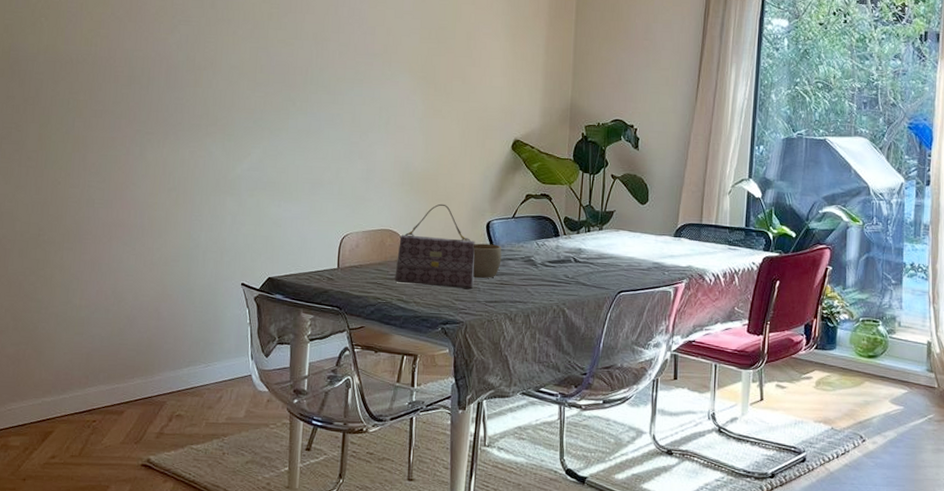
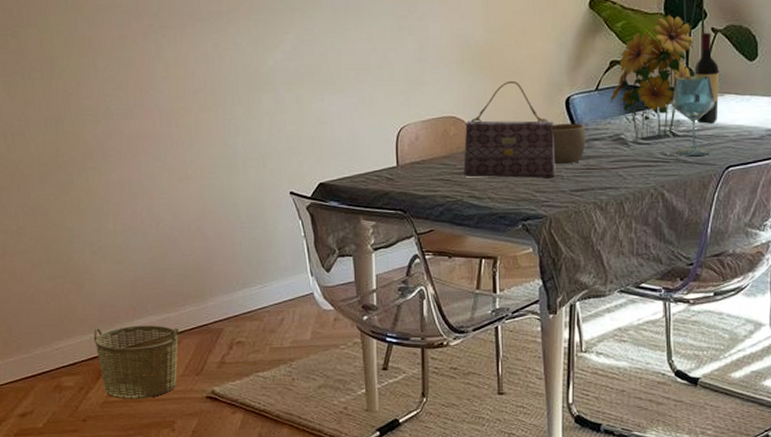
basket: none [45,392,126,463] -> present [94,325,180,399]
flower bouquet: none [524,160,597,263] -> present [610,14,694,139]
wine glass: none [576,212,611,280] -> present [672,75,715,156]
wine bottle: none [594,177,616,254] -> present [694,32,719,124]

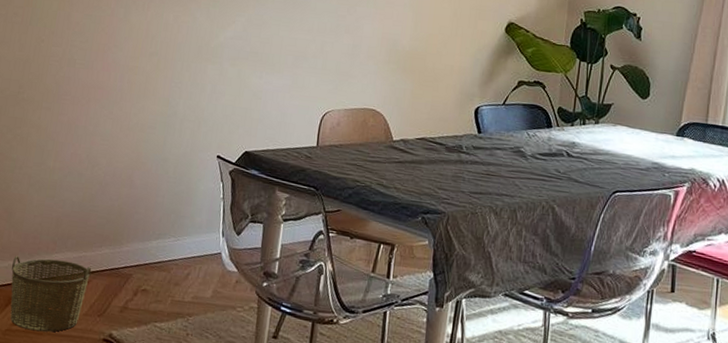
handbag: present [463,80,556,178] -> none [375,85,462,178]
cup: present [552,122,586,164] -> none [457,128,490,168]
flower bouquet: present [610,14,694,139] -> none [514,47,594,158]
wine glass: present [672,75,715,156] -> none [569,103,608,178]
wine bottle: present [694,32,719,124] -> none [589,67,614,150]

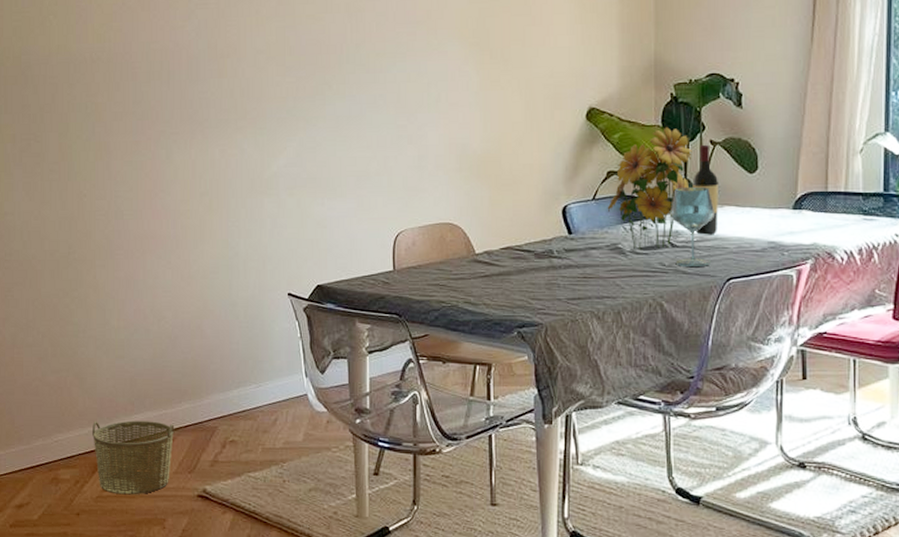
flower bouquet: none [514,47,594,158] -> present [607,126,692,249]
wine glass: none [569,103,608,178] -> present [670,186,714,266]
wine bottle: none [589,67,614,150] -> present [693,144,718,235]

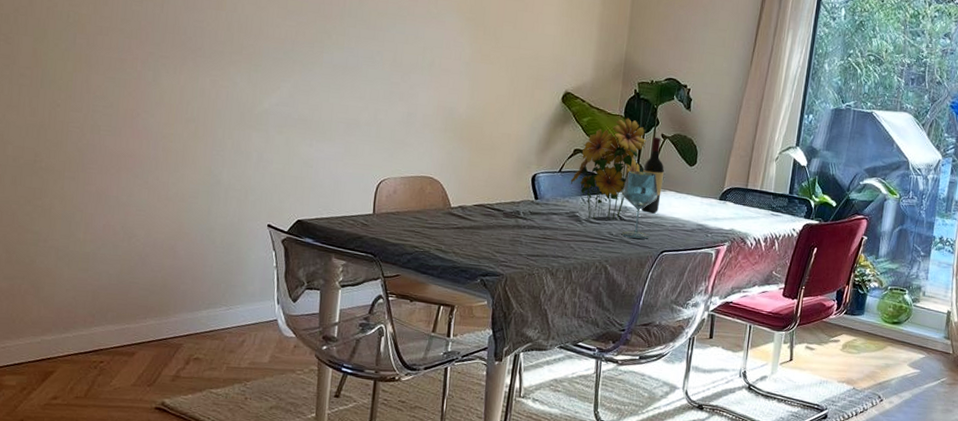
basket: present [92,420,175,495] -> none [45,330,137,404]

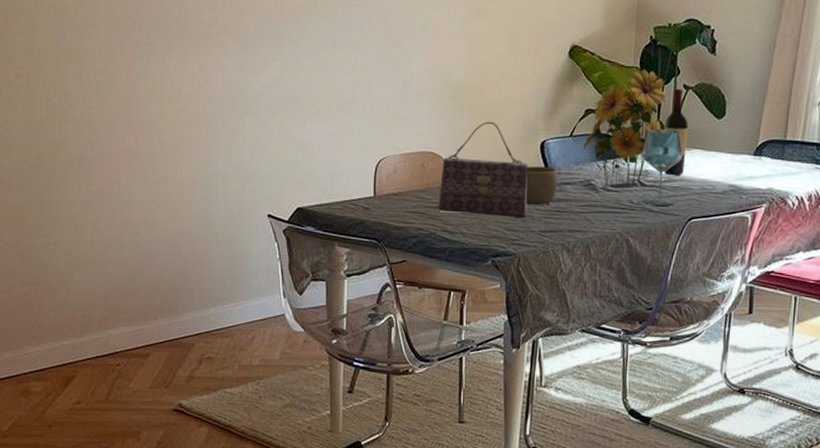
handbag: none [433,153,520,242] -> present [438,121,528,217]
cup: none [515,194,547,232] -> present [525,164,558,205]

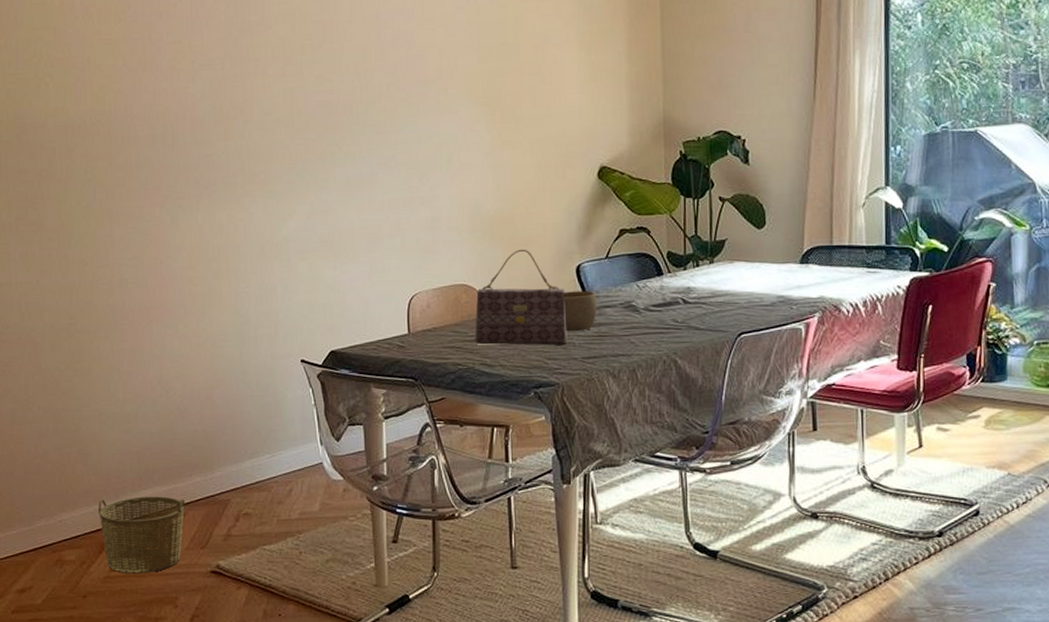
basket: none [65,335,150,408] -> present [98,496,186,574]
flower bouquet: present [583,68,666,187] -> none [620,183,702,306]
wine glass: present [642,128,683,206] -> none [682,243,725,322]
wine bottle: present [663,88,688,176] -> none [703,201,729,291]

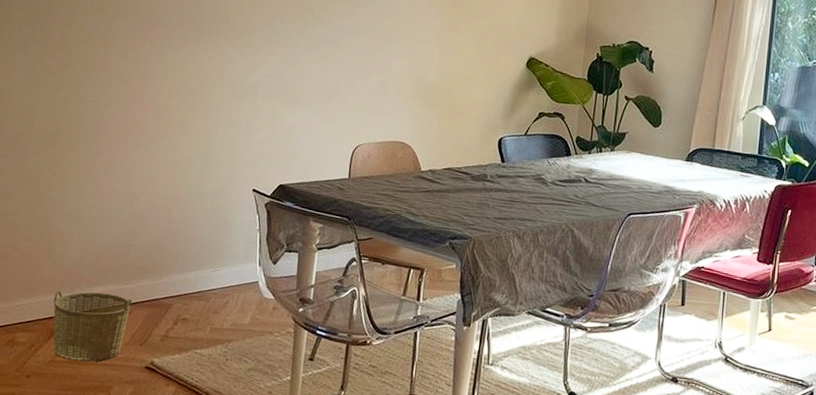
handbag: present [475,249,568,345] -> none [405,118,487,205]
cup: present [563,290,597,331] -> none [482,158,513,195]

